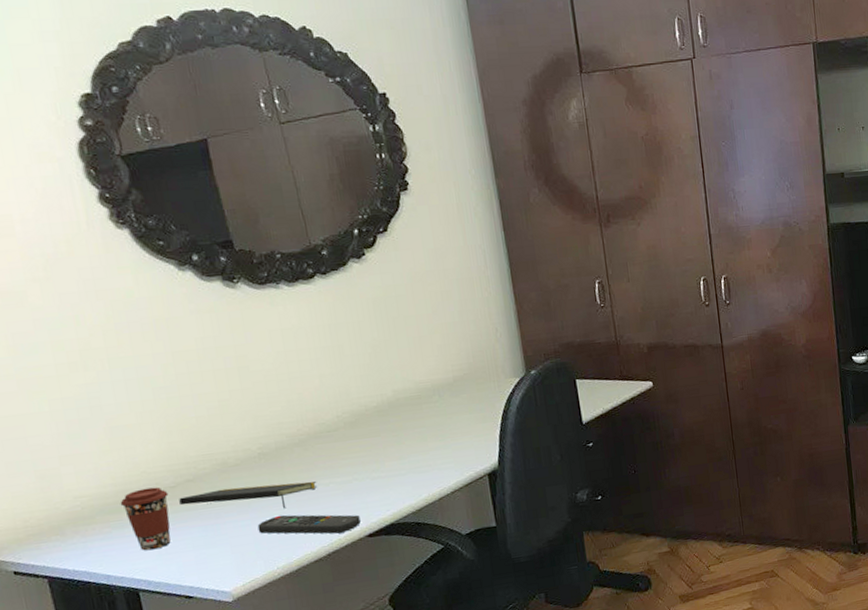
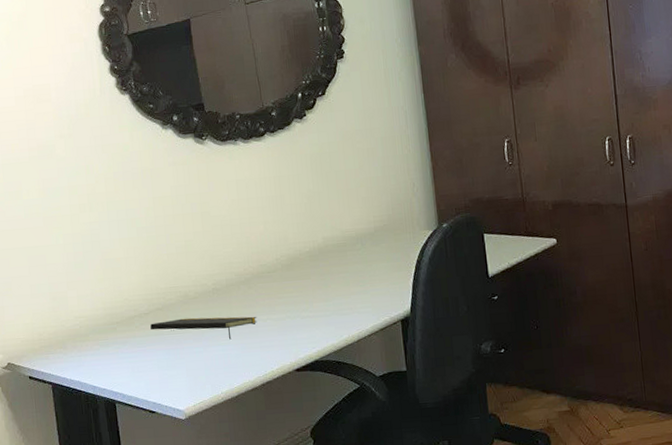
coffee cup: present [120,487,171,551] -> none [107,313,143,368]
remote control: present [257,514,361,534] -> none [208,345,291,366]

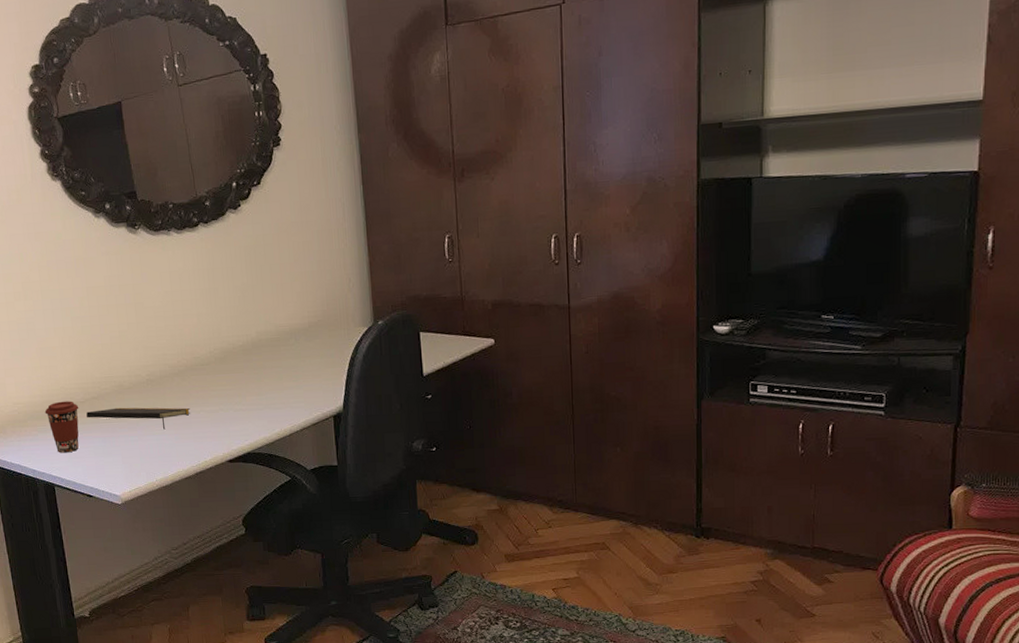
coffee cup: none [107,313,143,368] -> present [44,401,79,453]

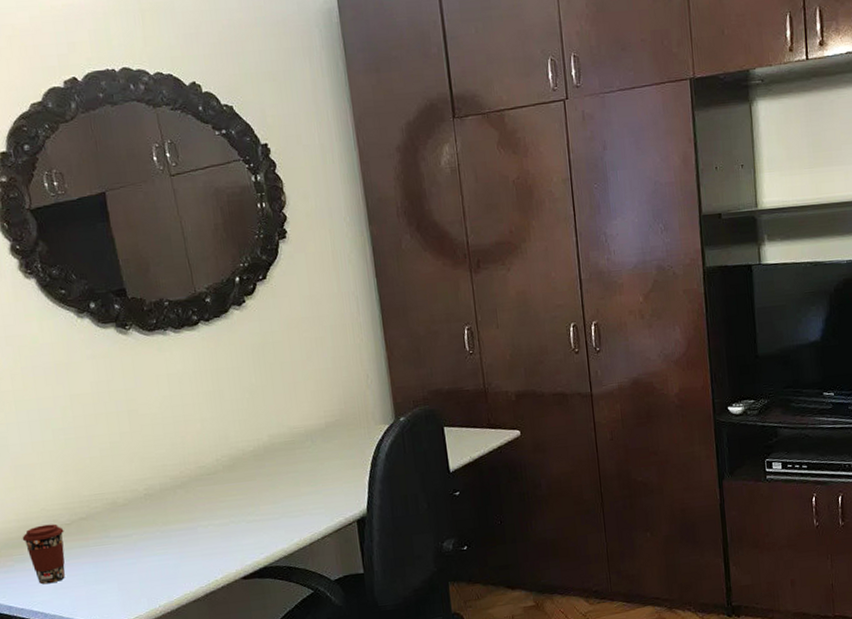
notepad: present [86,407,191,430] -> none [73,522,197,549]

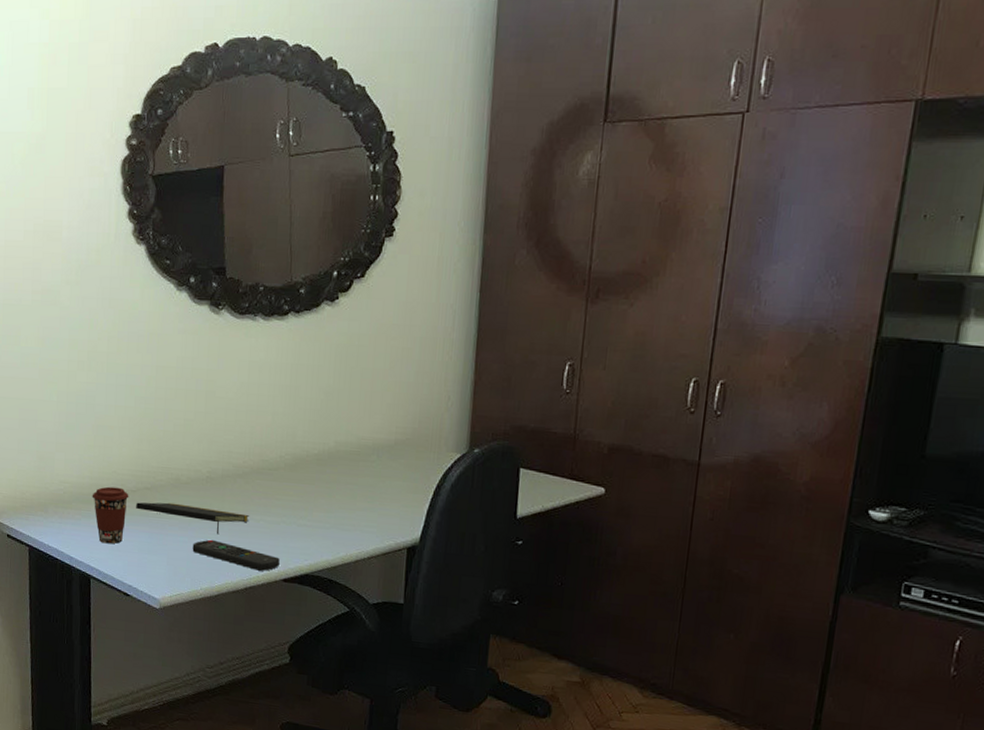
notepad: none [73,522,197,549] -> present [136,502,250,535]
remote control: none [142,554,236,575] -> present [192,539,280,571]

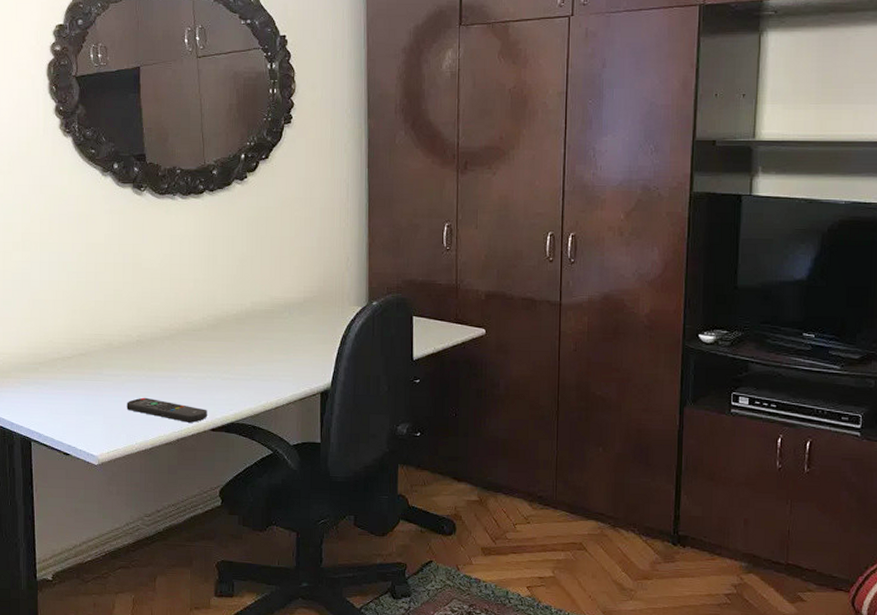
coffee cup: present [92,486,129,544] -> none [30,355,65,408]
notepad: present [136,502,250,535] -> none [72,366,178,393]

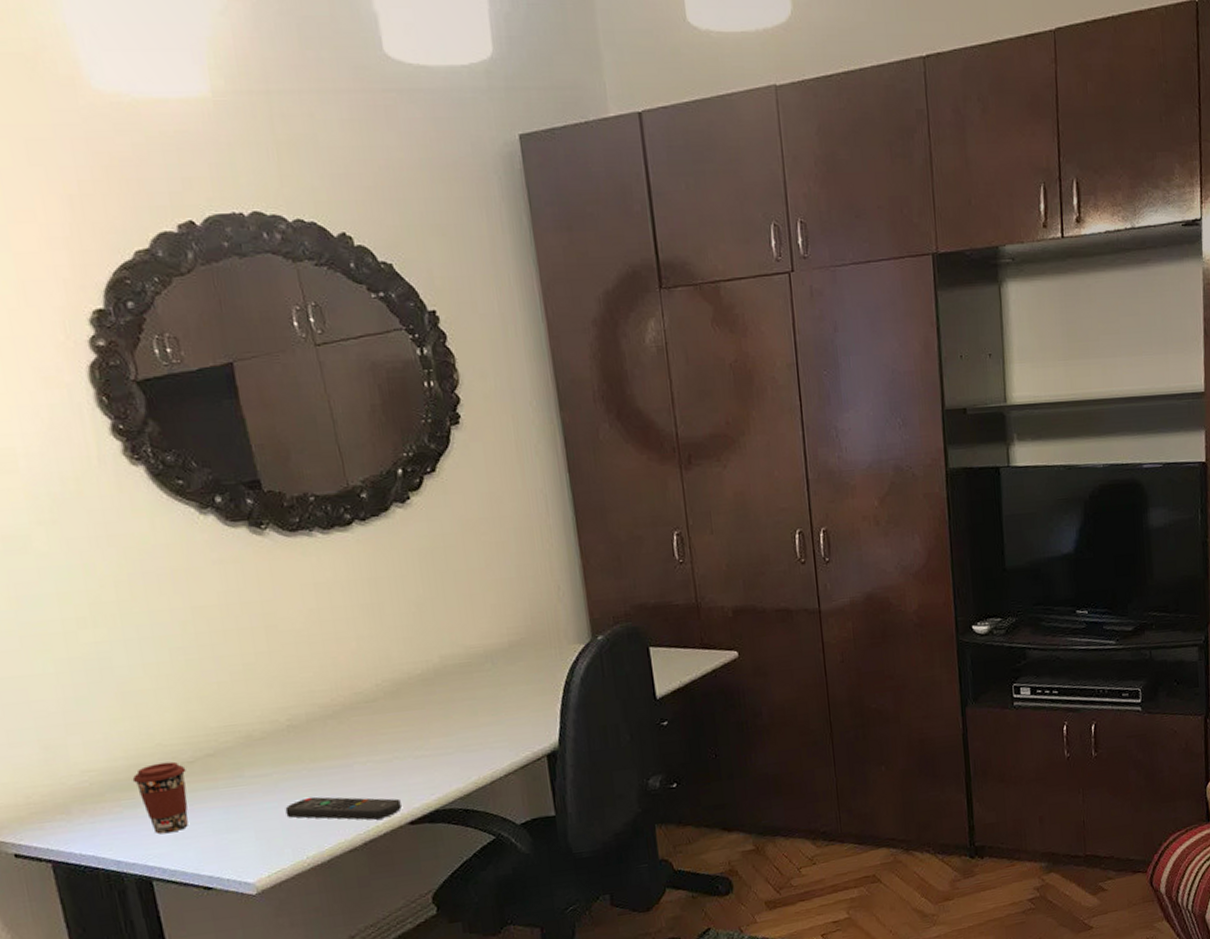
coffee cup: none [30,355,65,408] -> present [132,761,189,834]

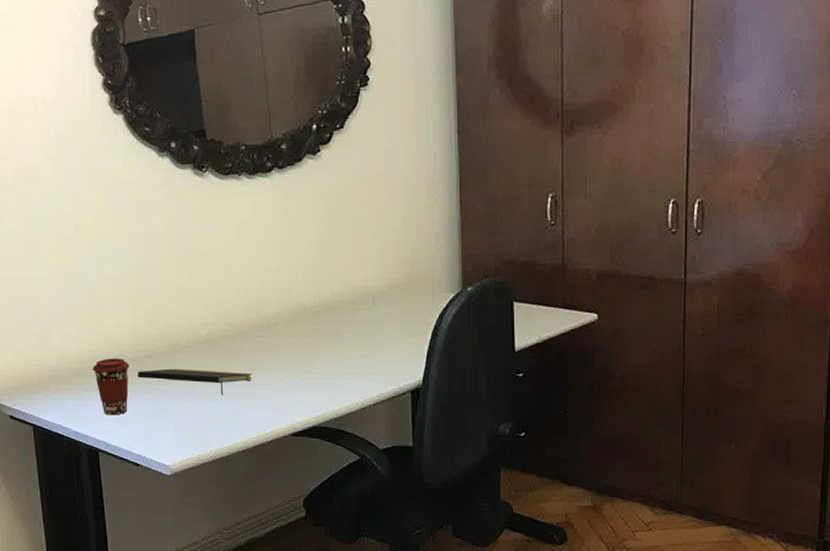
notepad: none [198,758,353,790] -> present [138,368,253,396]
remote control: present [285,796,401,820] -> none [198,401,287,427]

